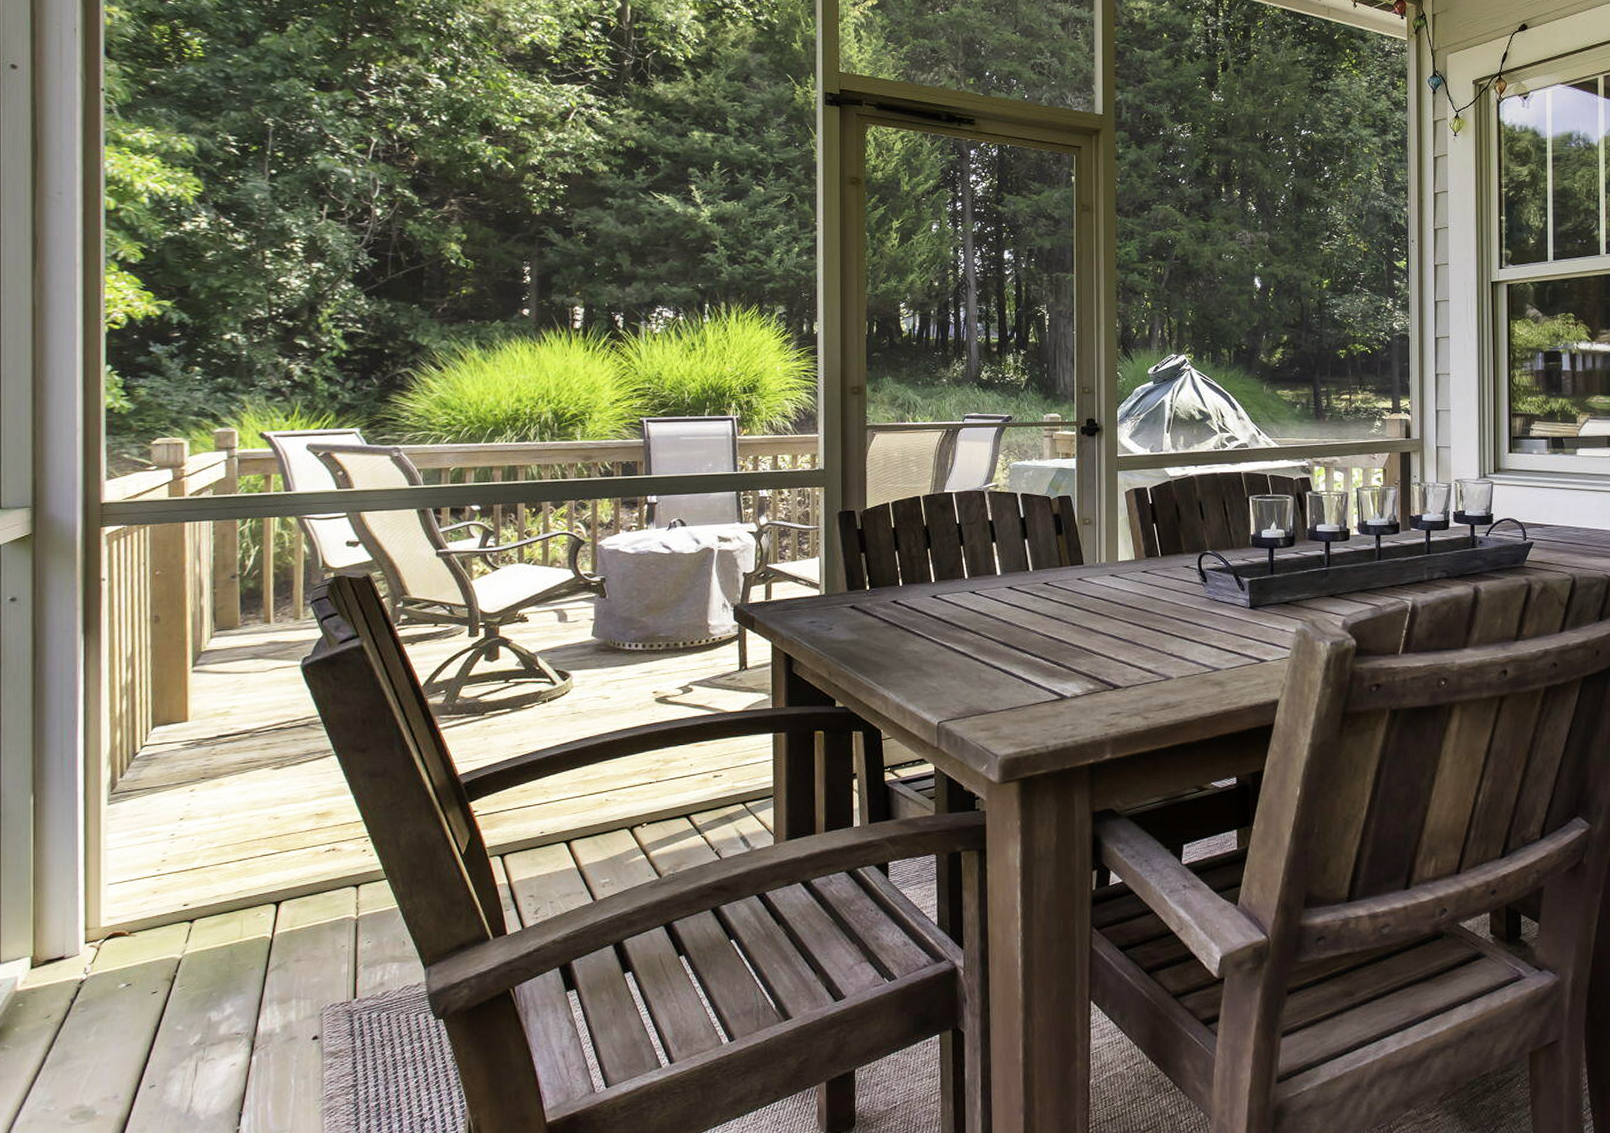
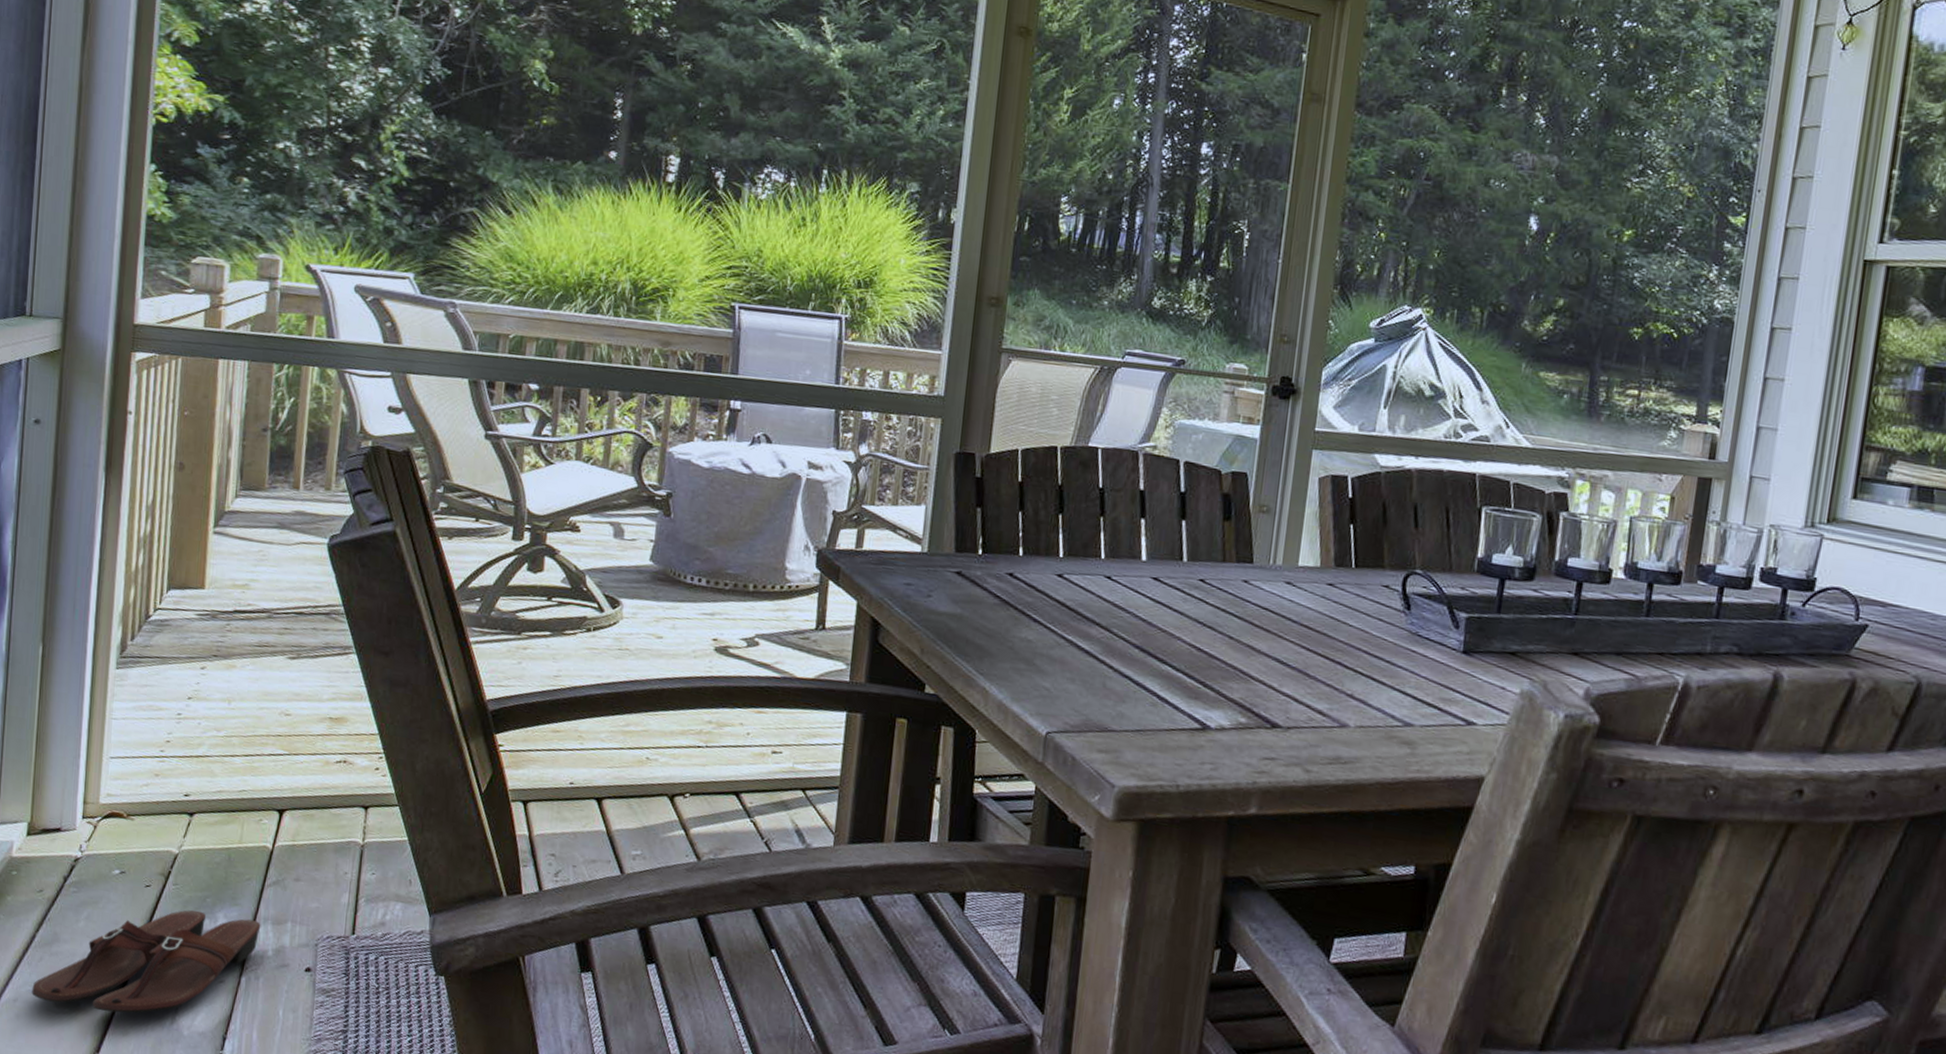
flip-flop: none [46,1004,267,1116] -> present [32,910,261,1013]

